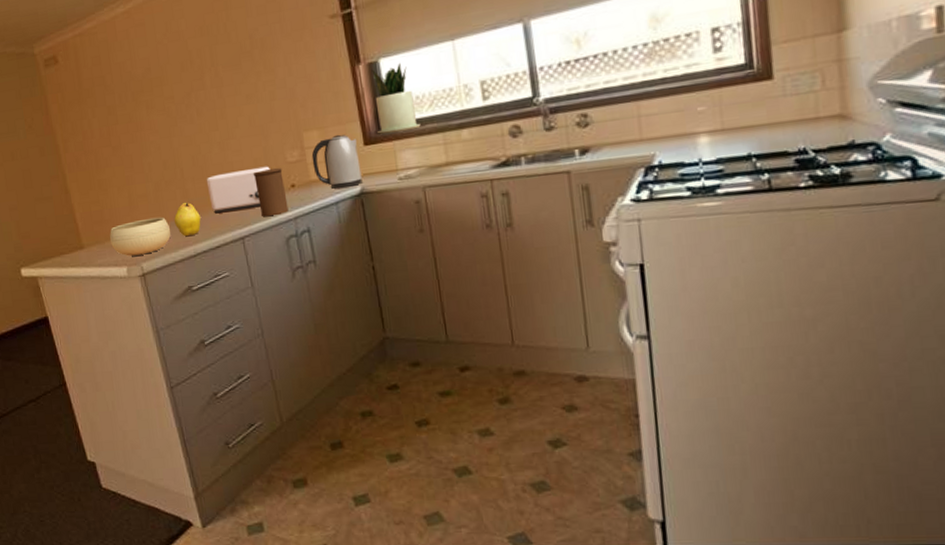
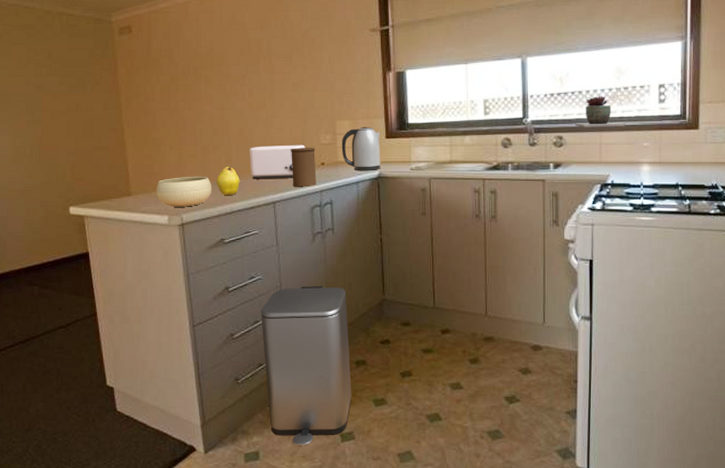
pedal bin: none [244,328,362,514] -> present [261,286,352,446]
planter: present [371,63,421,135] -> none [398,76,433,132]
succulent plant: none [602,54,670,99] -> present [575,95,625,127]

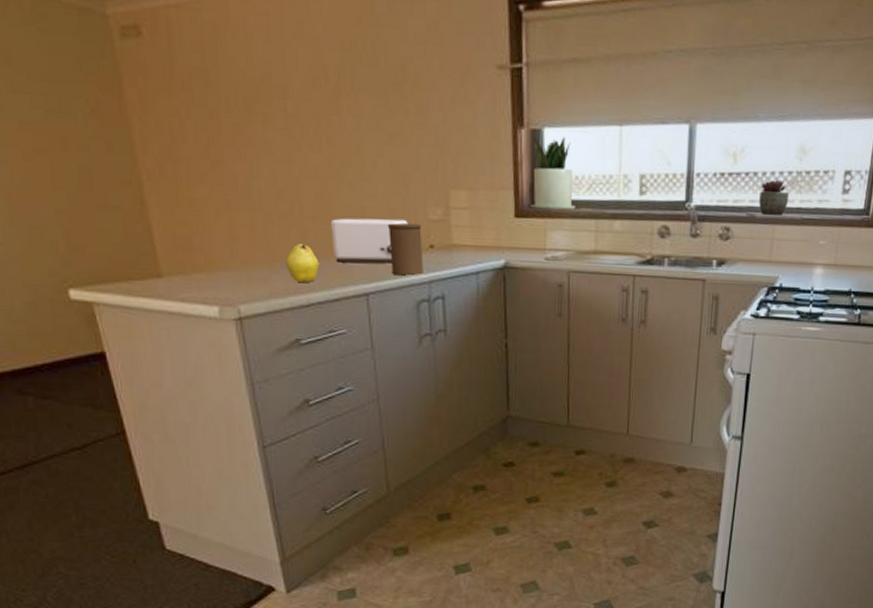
bowl: present [156,176,212,207] -> none [198,254,280,296]
pedal bin: present [261,286,352,446] -> none [353,399,468,580]
kettle: present [341,126,381,171] -> none [456,199,508,259]
planter: none [398,76,433,132] -> present [531,137,576,212]

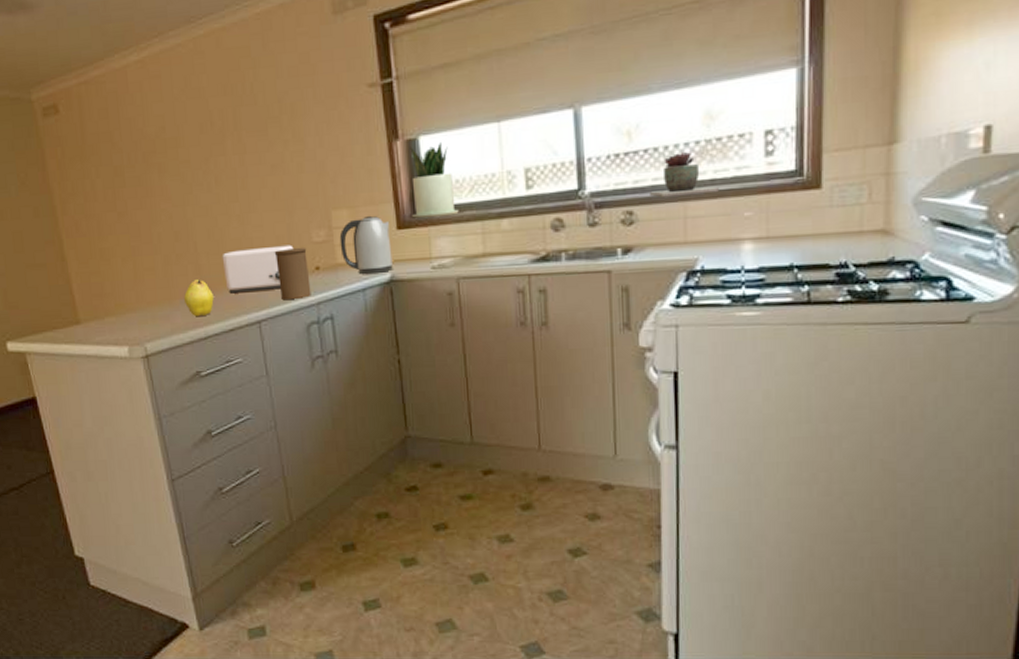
kettle: none [456,199,508,259] -> present [339,215,393,275]

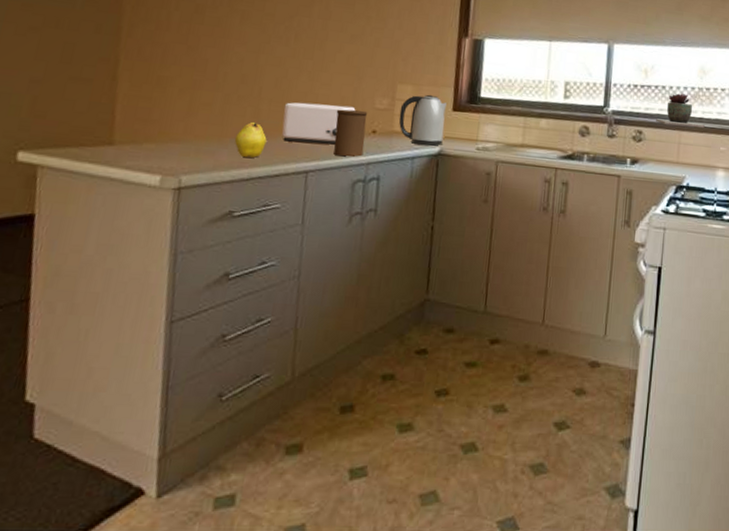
planter: present [410,143,459,219] -> none [467,45,508,109]

